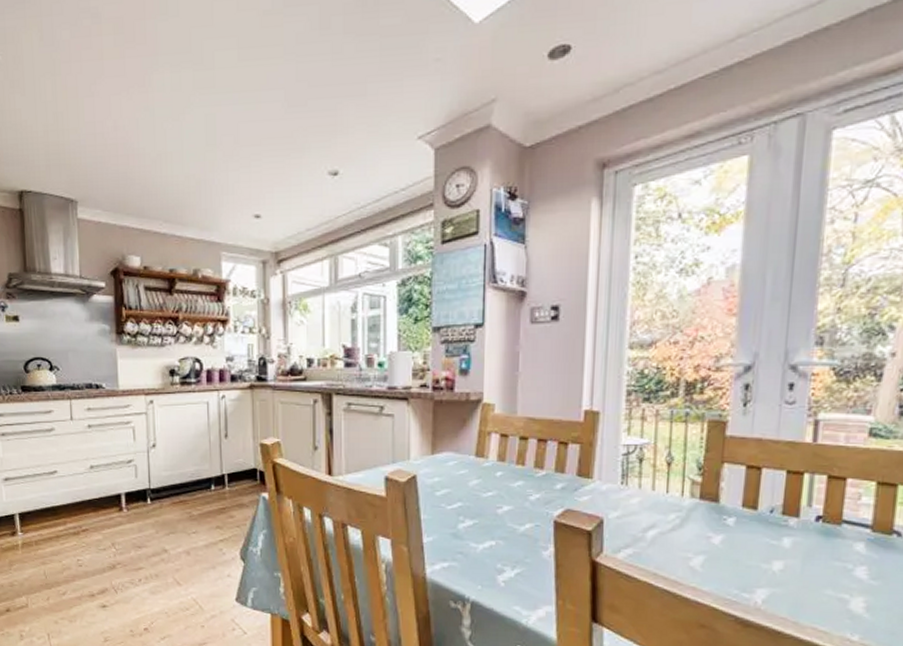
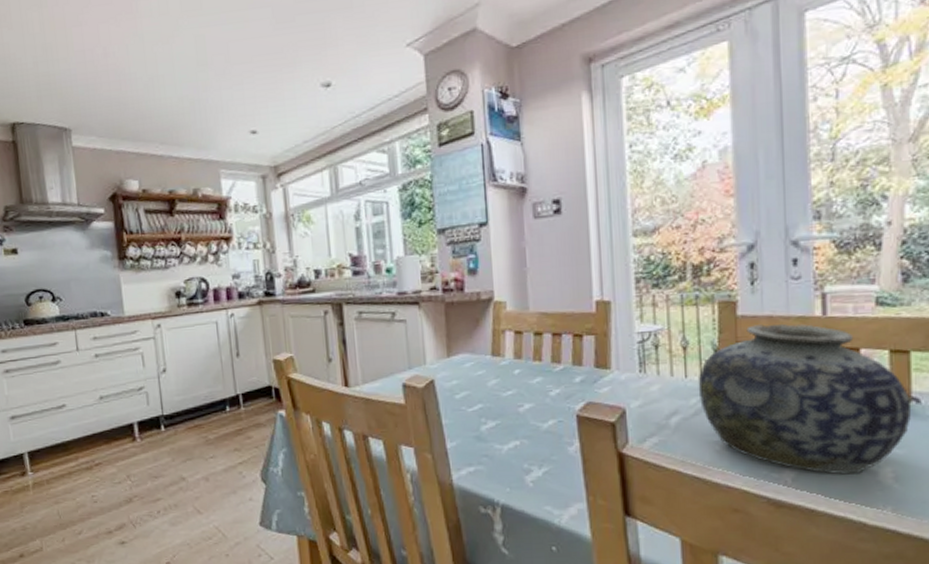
vase: none [678,446,893,601] -> present [698,324,912,475]

